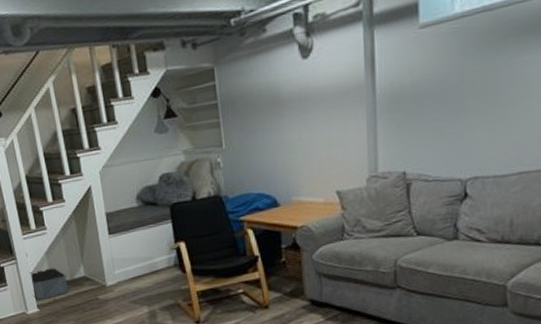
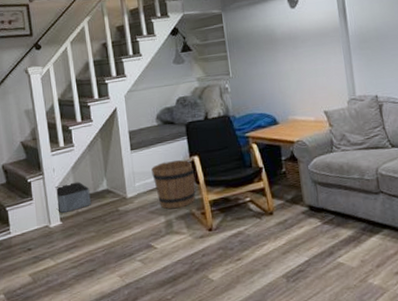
bucket: none [132,245,182,299] -> present [151,159,196,209]

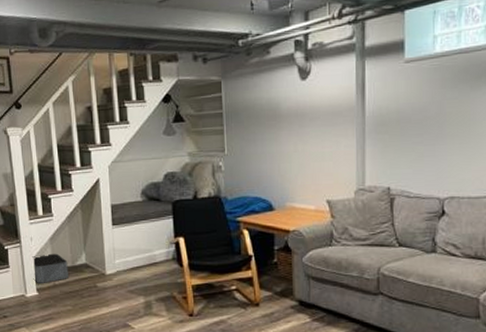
bucket: present [151,159,196,209] -> none [133,239,180,290]

